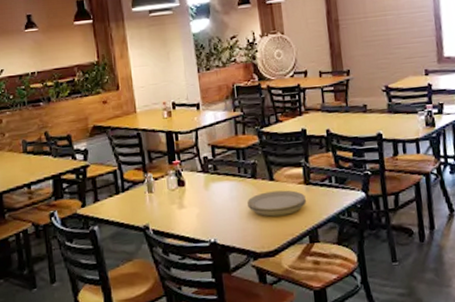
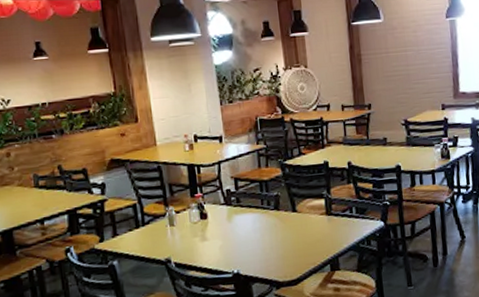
plate: present [247,190,307,217] -> none [270,221,329,247]

